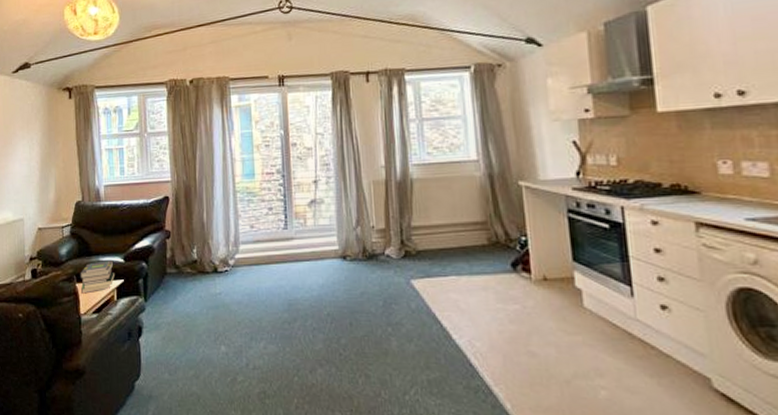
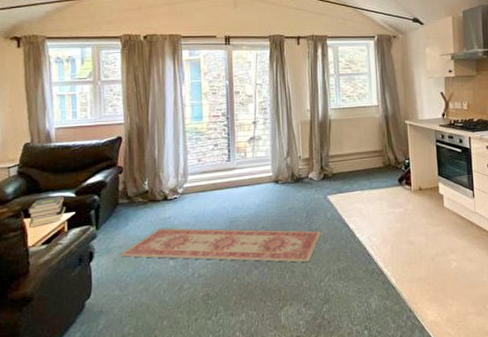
rug: none [167,305,405,365] -> present [119,228,322,263]

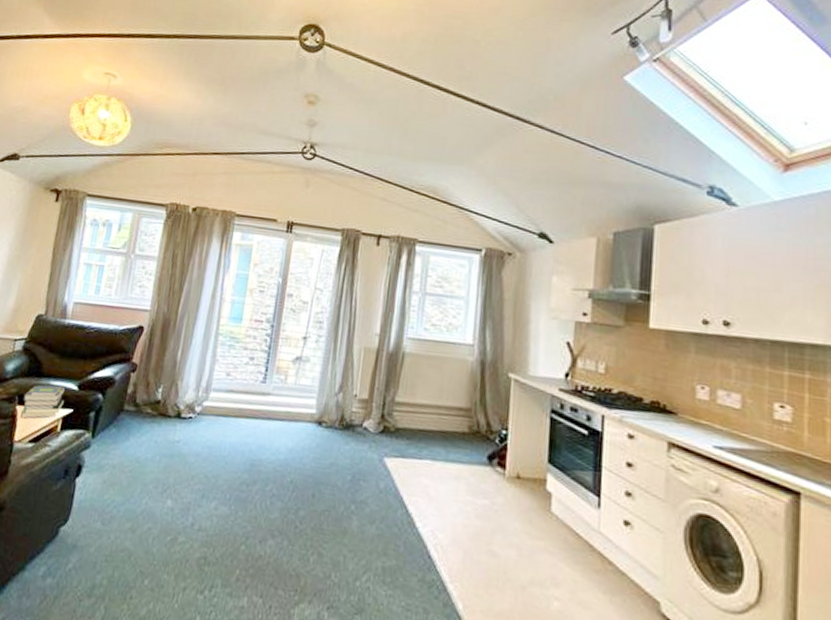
rug: present [119,228,322,263] -> none [110,453,369,546]

